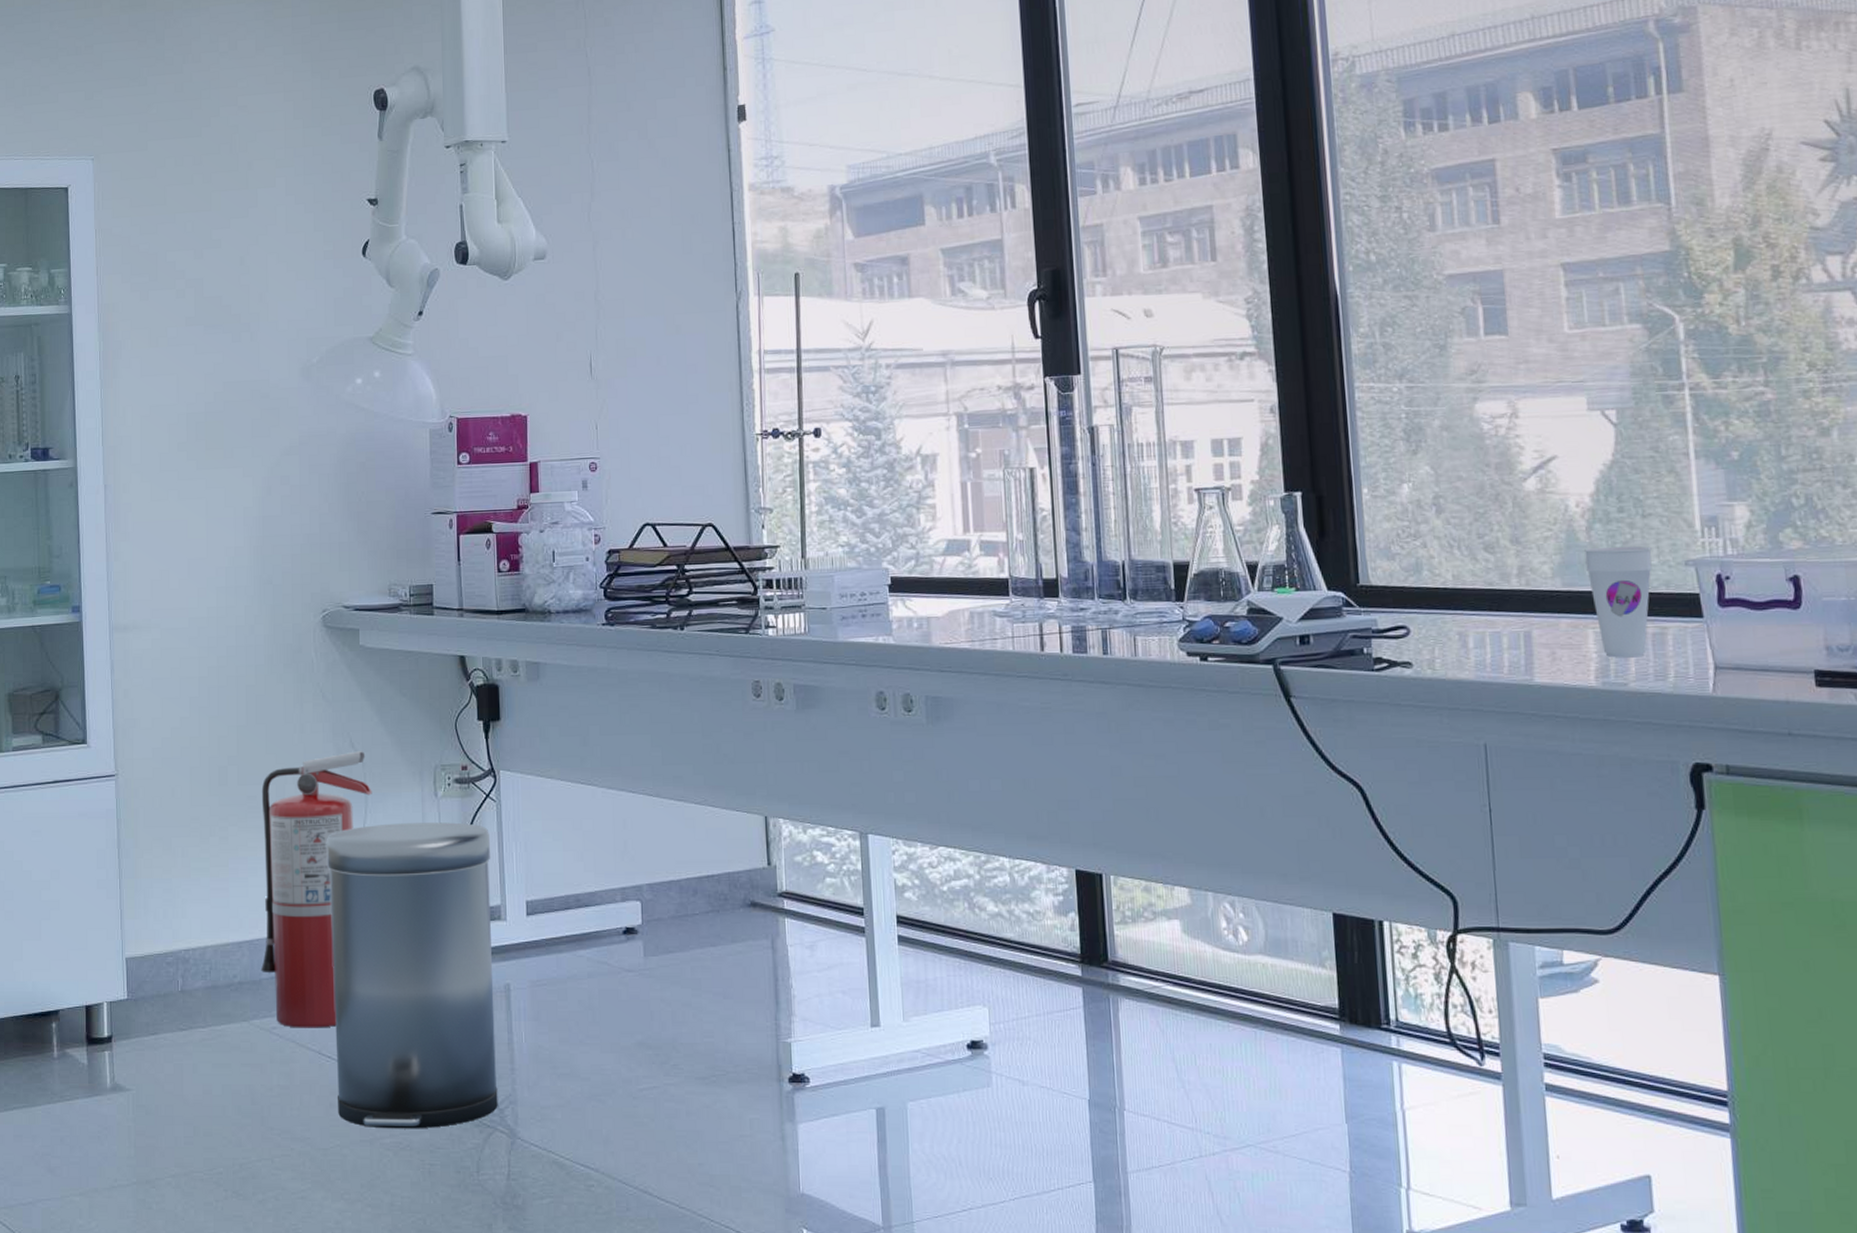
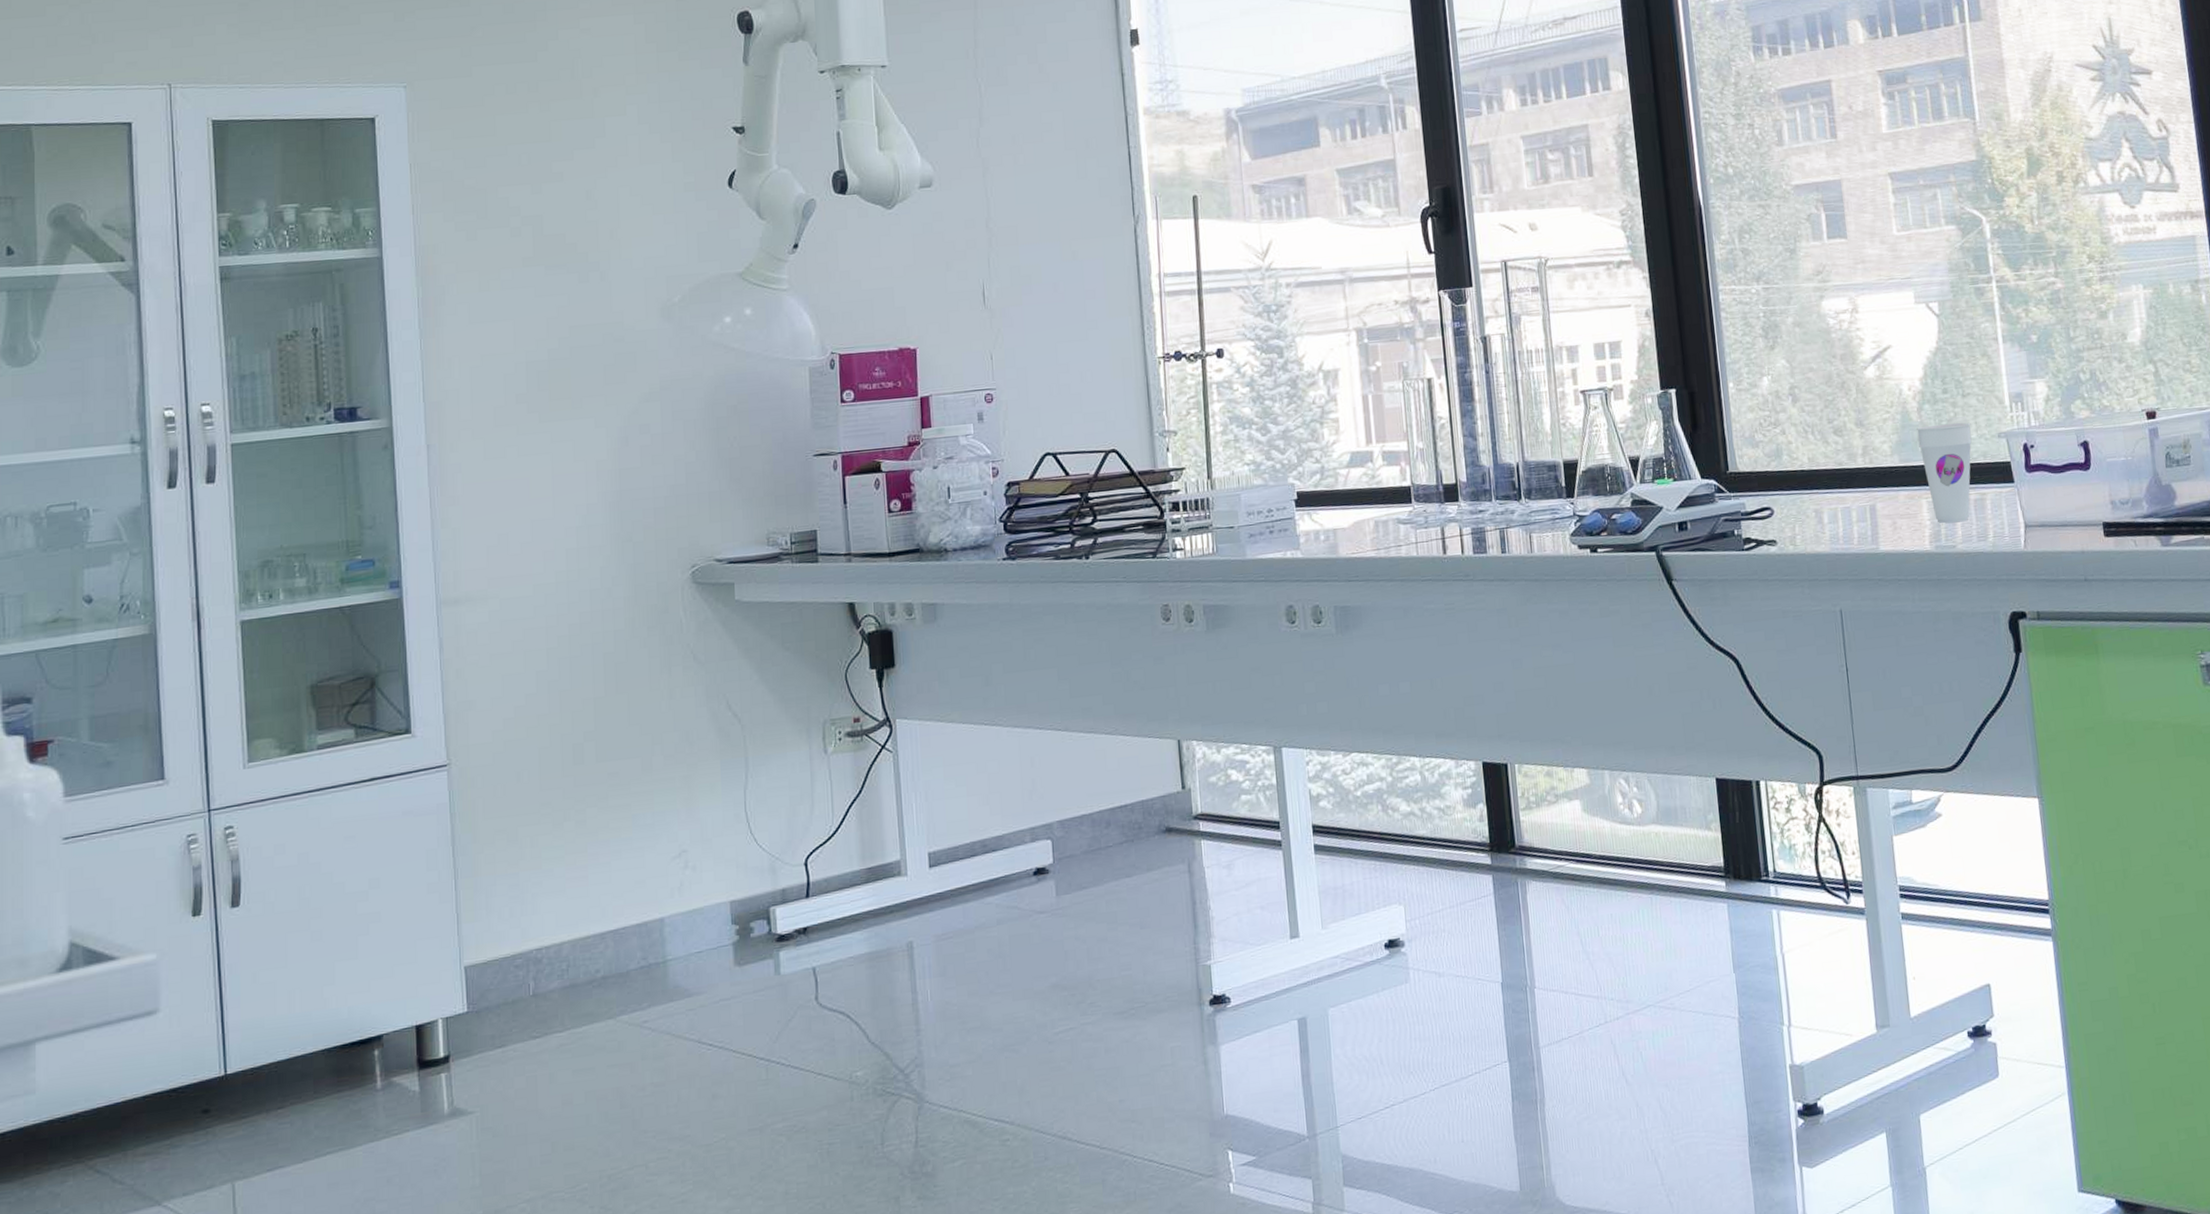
fire extinguisher: present [260,750,372,1028] -> none [624,711,754,1019]
pedal bin: present [326,822,498,1129] -> none [701,778,903,1114]

